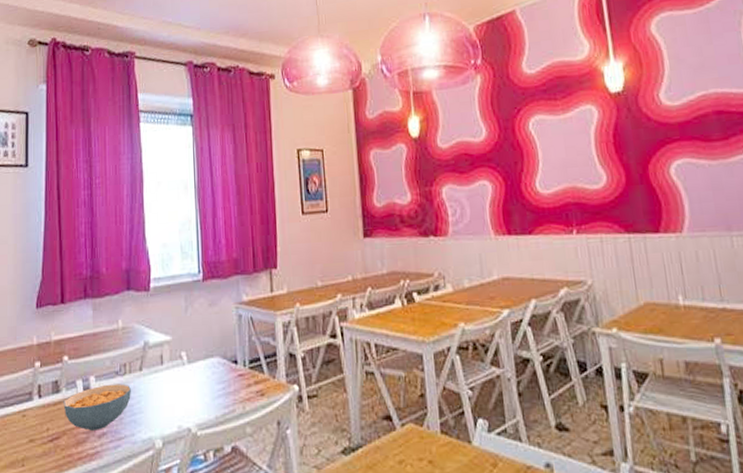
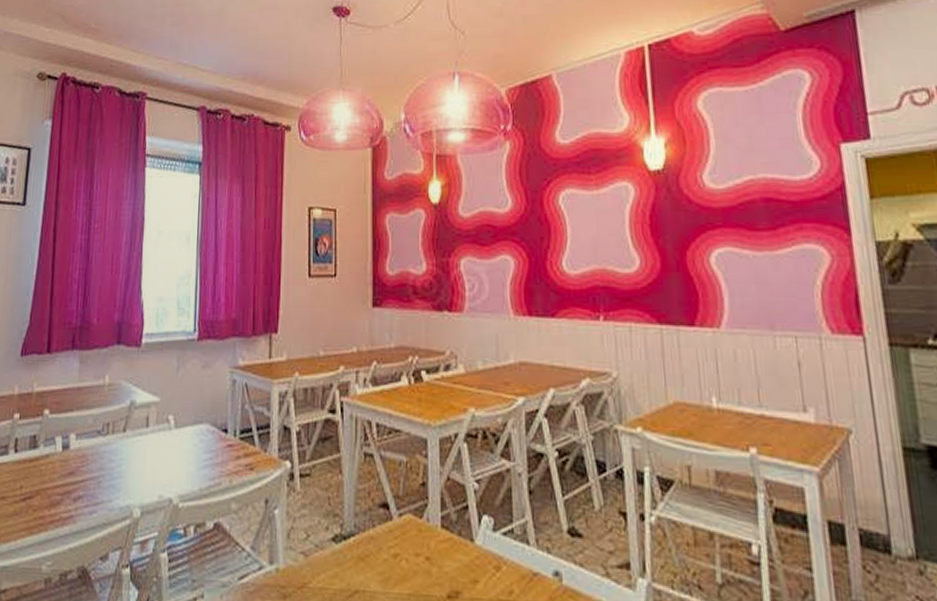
cereal bowl: present [63,384,131,431] -> none [40,444,112,493]

